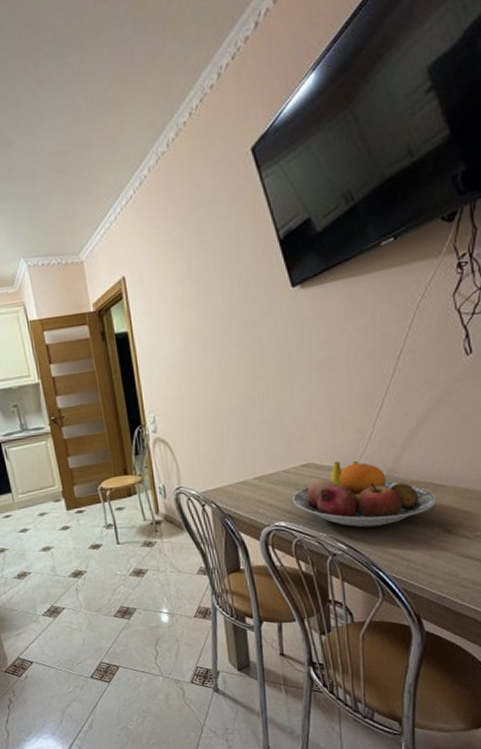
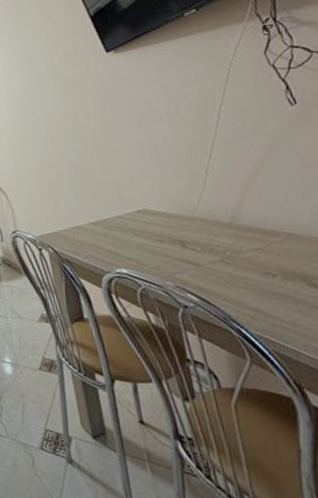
fruit bowl: present [293,461,437,528] -> none [131,208,293,278]

